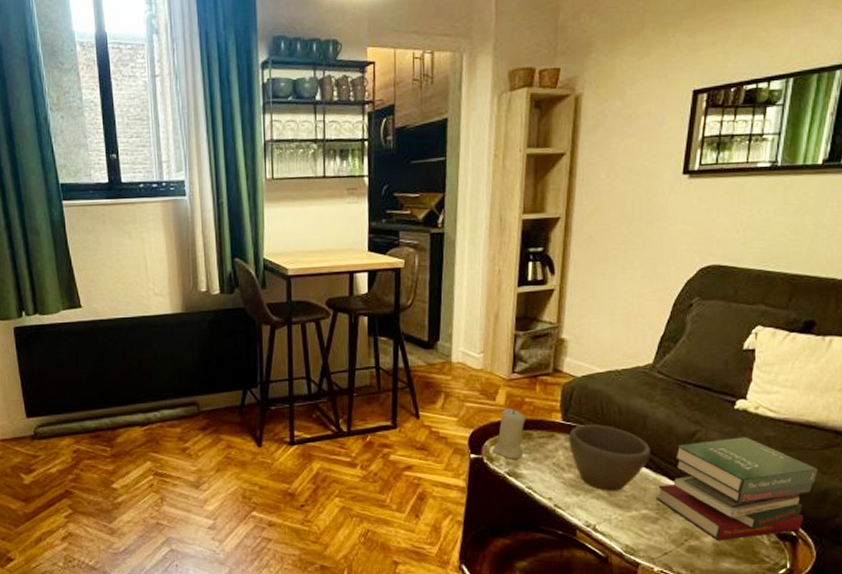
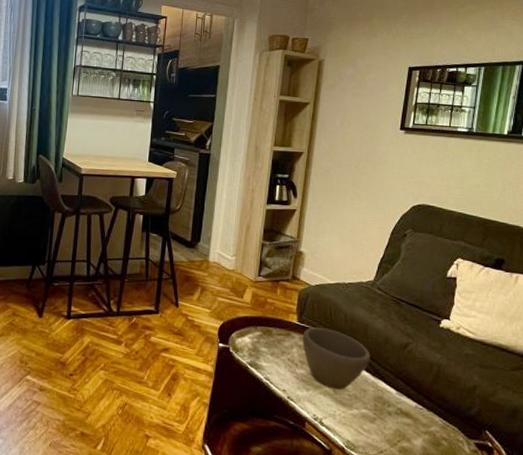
candle: present [493,408,526,459] -> none [238,305,267,352]
books: present [657,437,818,540] -> none [375,352,509,445]

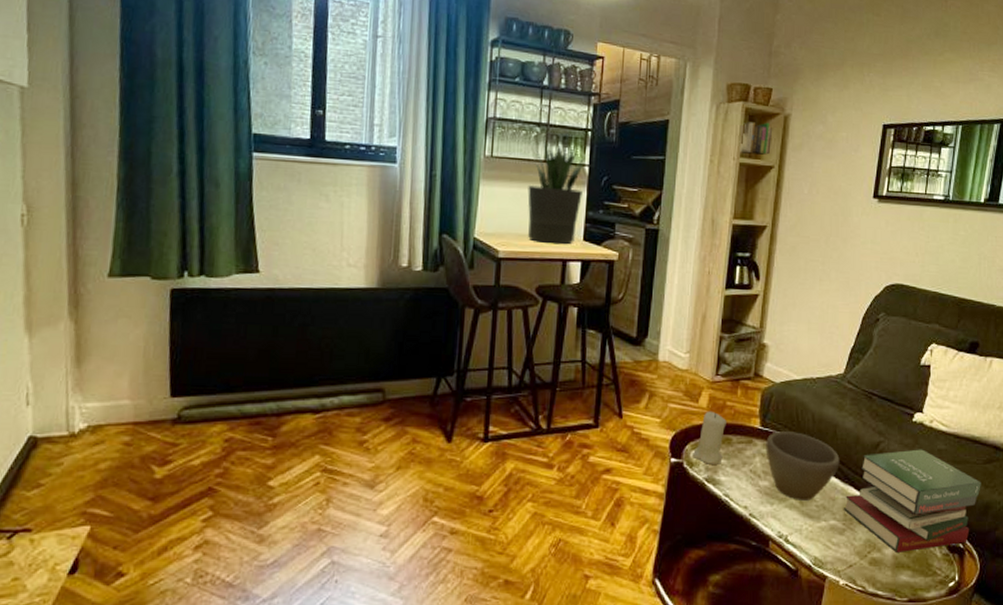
planter: none [105,79,150,165] -> present [527,136,584,245]
candle: none [238,305,267,352] -> present [693,411,727,464]
books: none [279,66,309,93] -> present [739,122,773,155]
books: none [375,352,509,445] -> present [844,449,981,552]

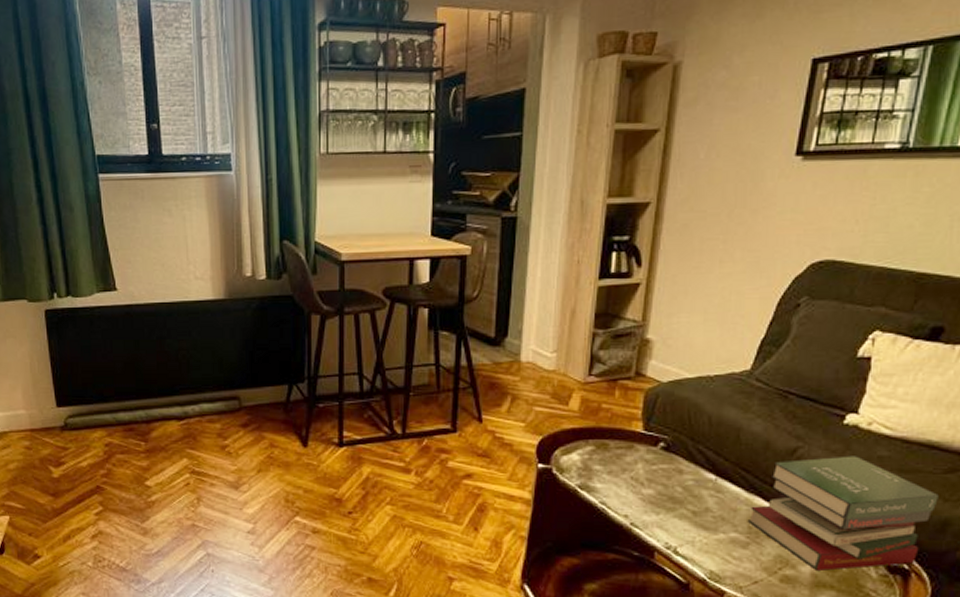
planter: present [527,136,584,245] -> none [368,125,428,243]
candle: present [693,411,727,464] -> none [563,414,602,471]
books: present [739,122,773,155] -> none [614,75,658,118]
bowl: present [766,431,840,500] -> none [650,436,744,511]

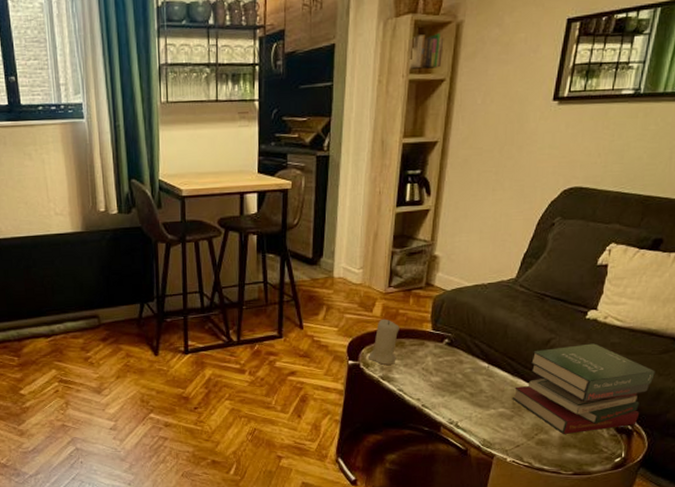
candle: none [563,414,602,471] -> present [369,318,399,365]
books: none [614,75,658,118] -> present [408,32,444,69]

